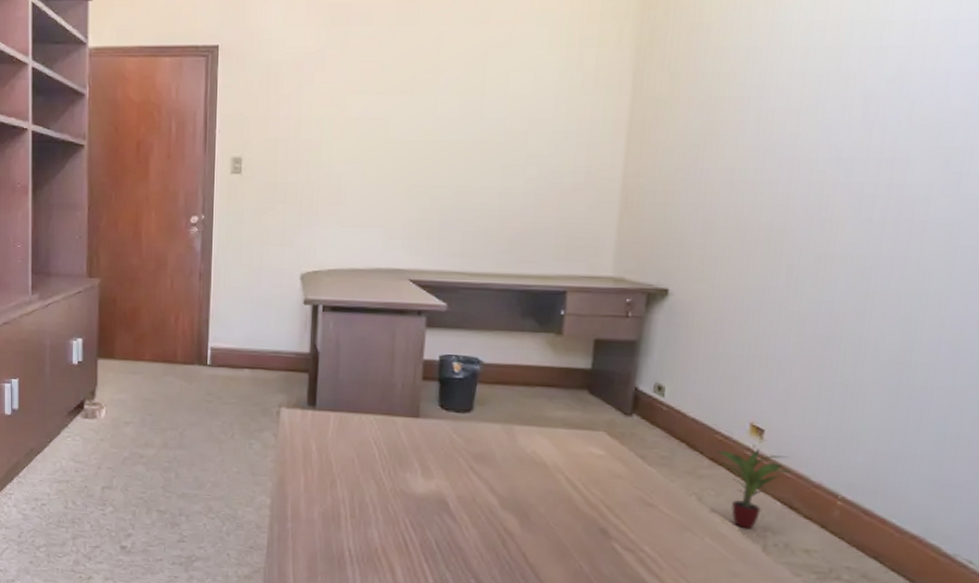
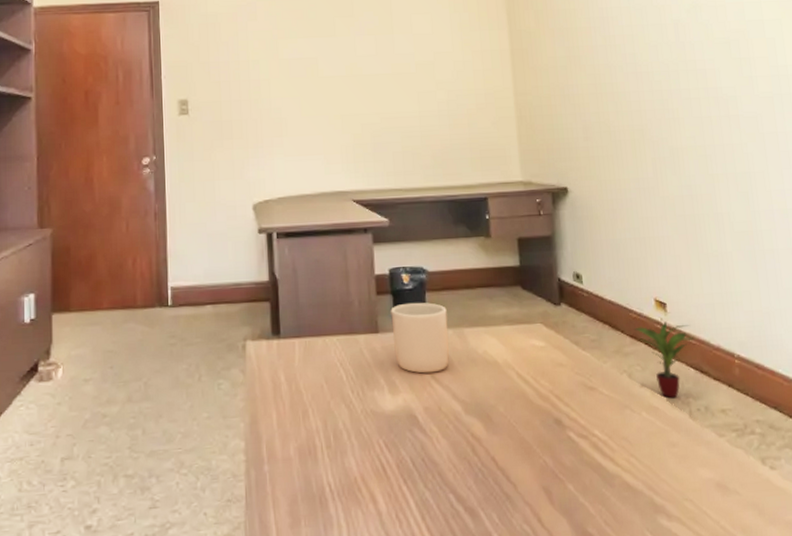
mug: none [433,392,498,465] -> present [391,302,449,374]

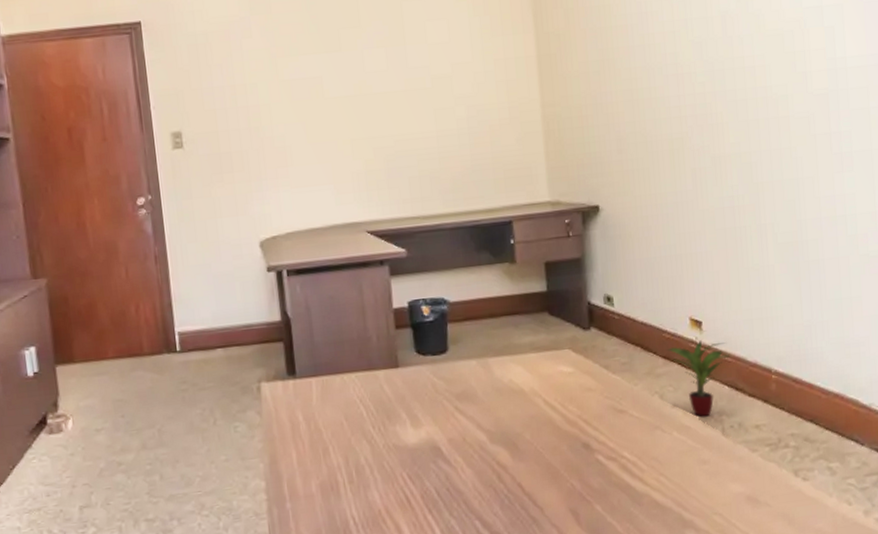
mug: present [391,302,449,374] -> none [411,334,473,406]

